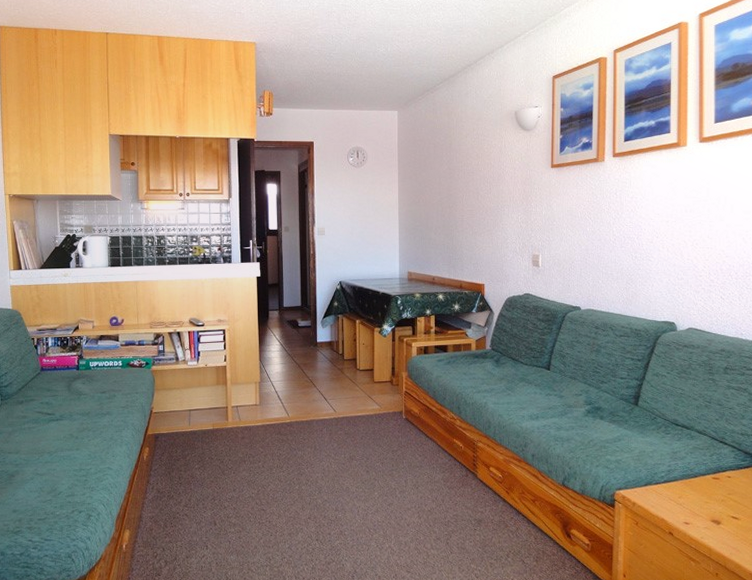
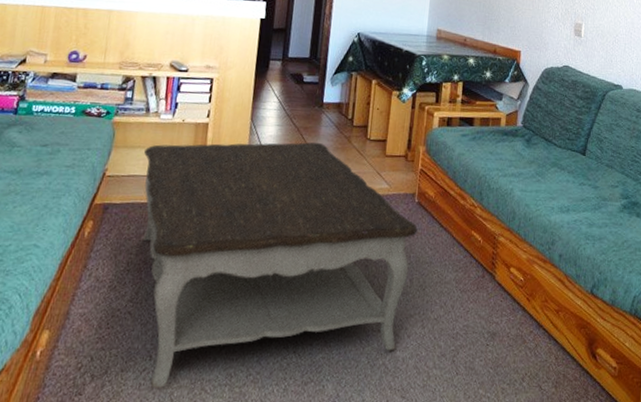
coffee table: none [180,376,407,570] -> present [142,142,418,389]

